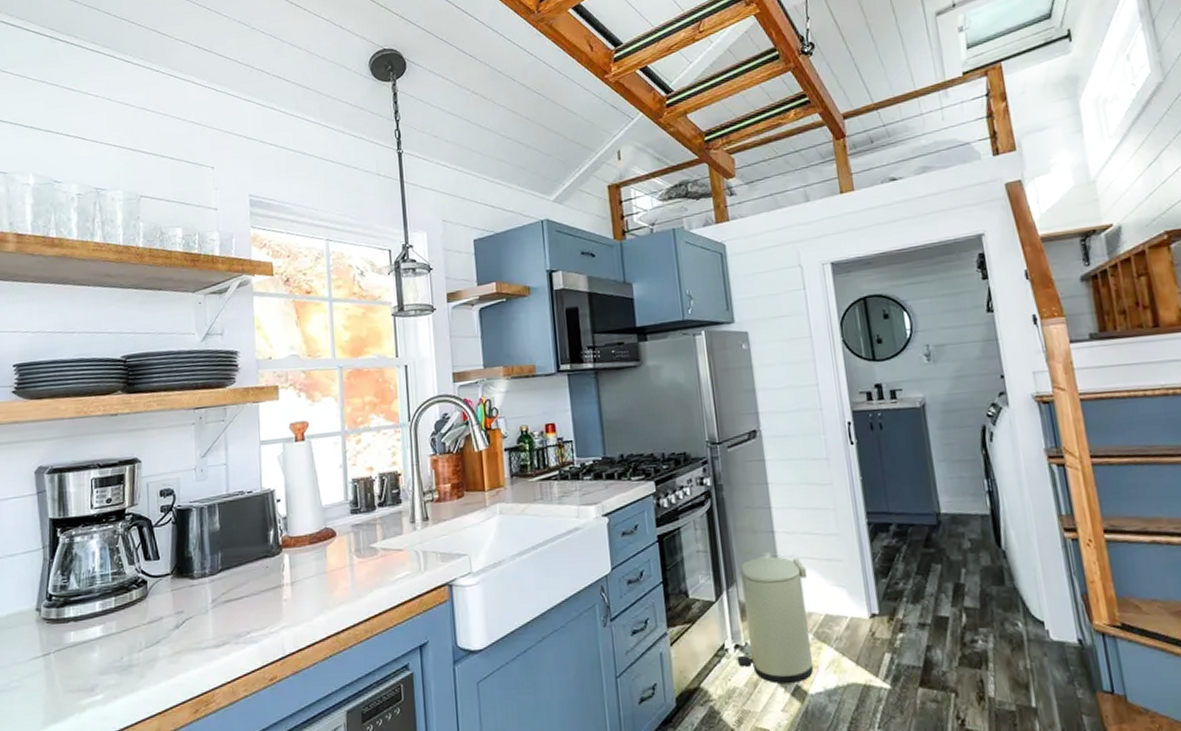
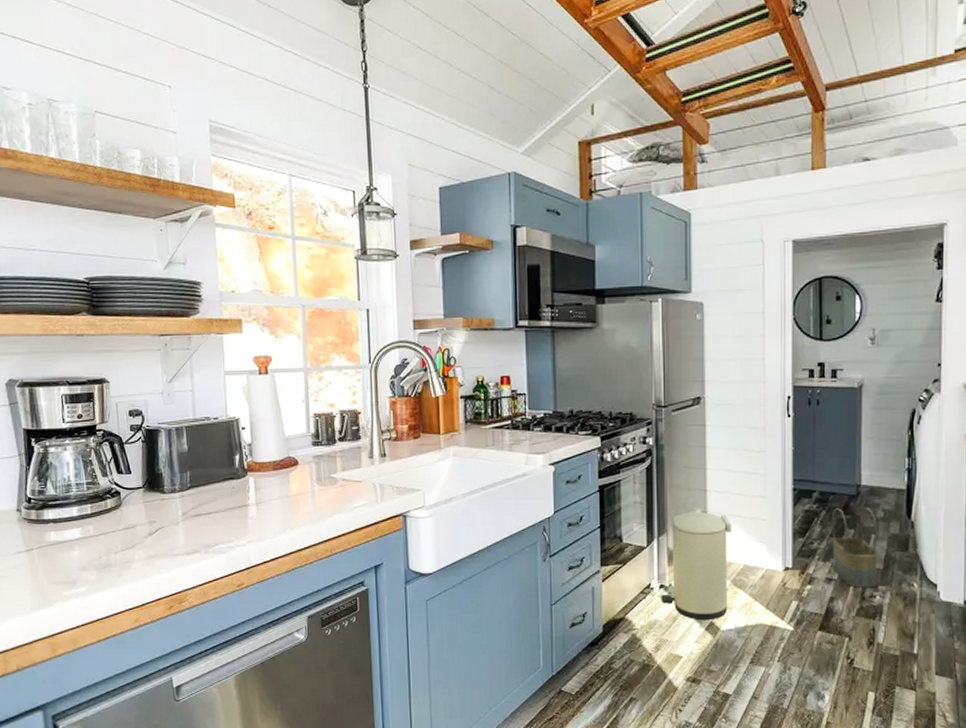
basket: none [914,538,977,632] -> present [832,508,879,587]

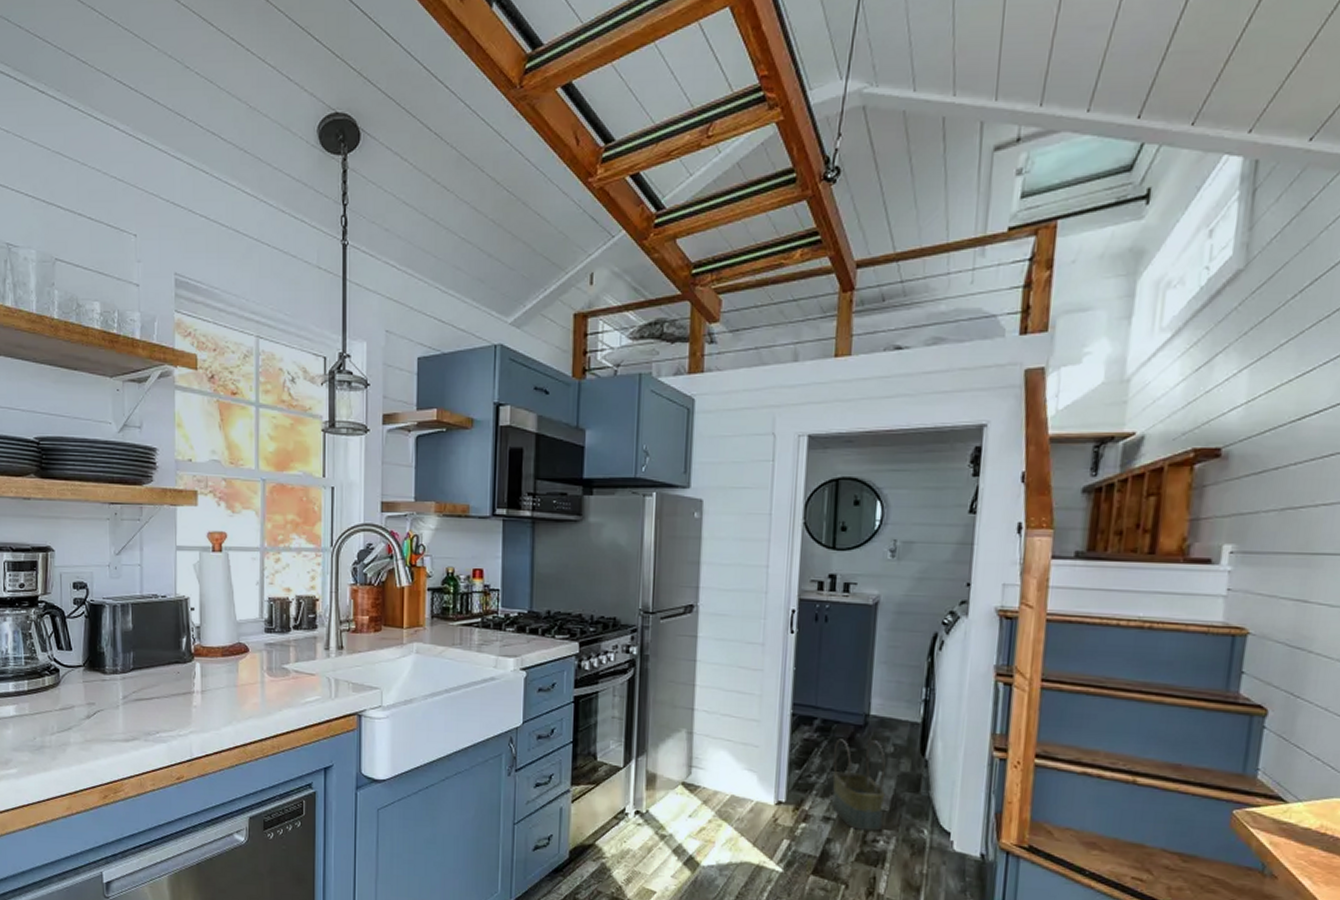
pedal bin: present [660,512,732,621] -> none [635,732,721,854]

